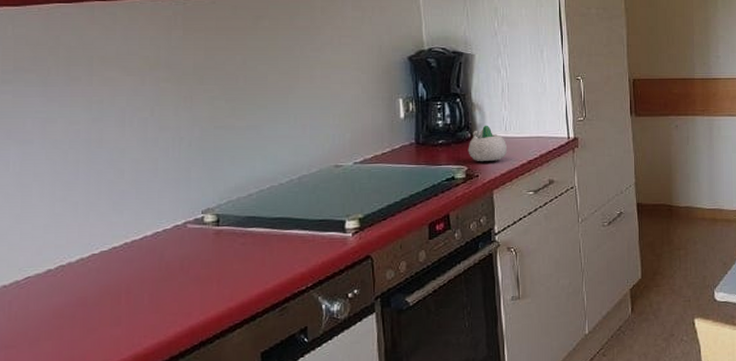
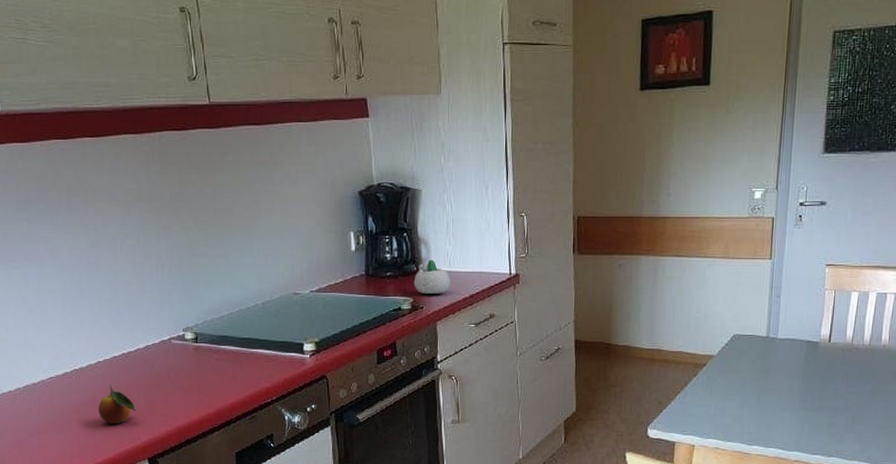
fruit: none [88,281,139,330] -> present [98,384,137,425]

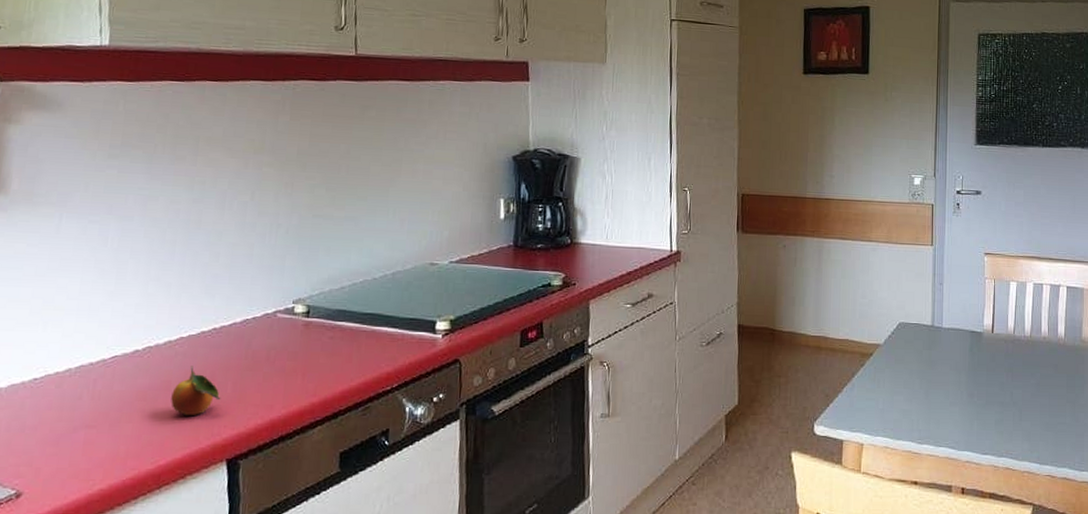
succulent planter: present [413,259,450,294] -> none [566,231,607,270]

